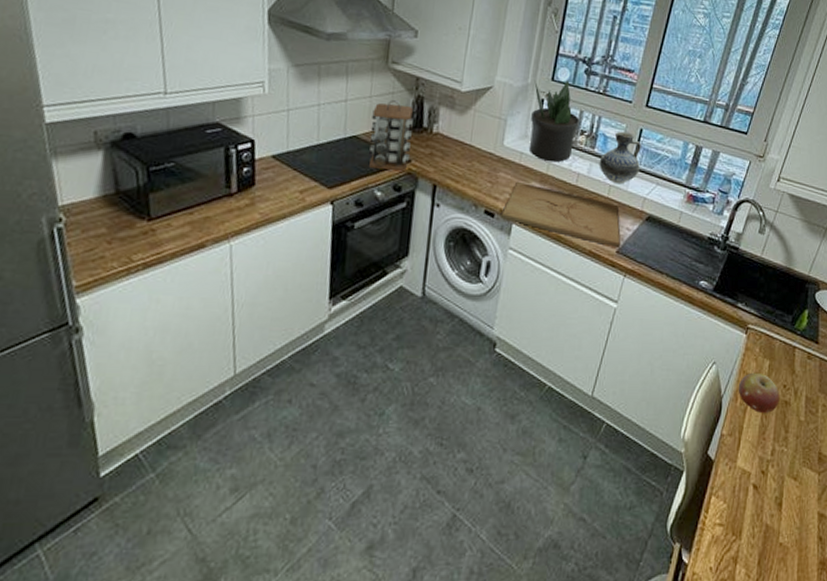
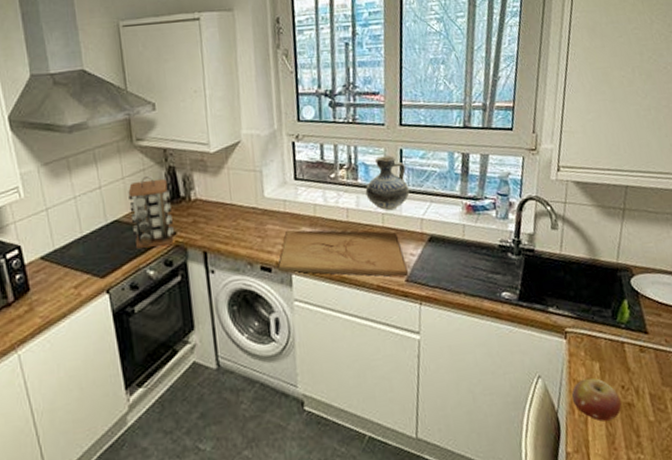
planter: present [529,80,579,163] -> none [281,118,336,204]

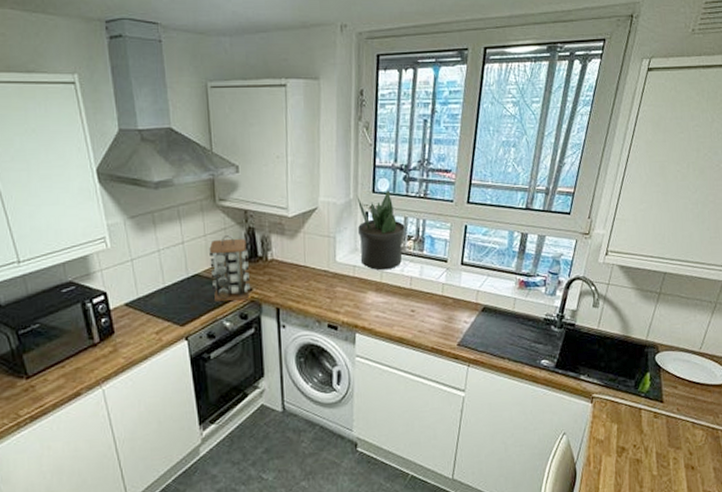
cutting board: present [277,229,409,278] -> none [343,293,461,342]
planter: none [281,118,336,204] -> present [356,190,405,271]
ceramic jug: present [365,155,410,211] -> none [429,230,469,281]
fruit: present [571,377,622,422] -> none [589,436,631,473]

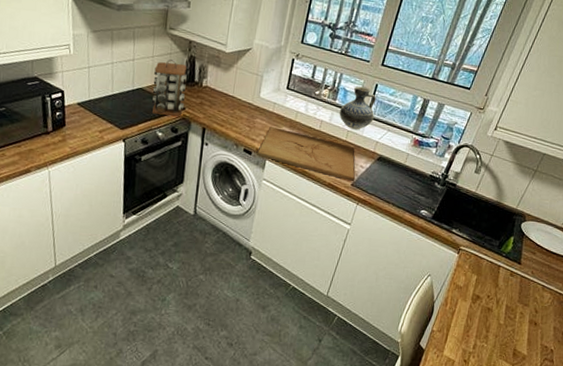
cutting board: none [343,293,461,342] -> present [256,126,356,182]
planter: present [356,190,405,271] -> none [281,43,324,112]
ceramic jug: none [429,230,469,281] -> present [339,86,376,130]

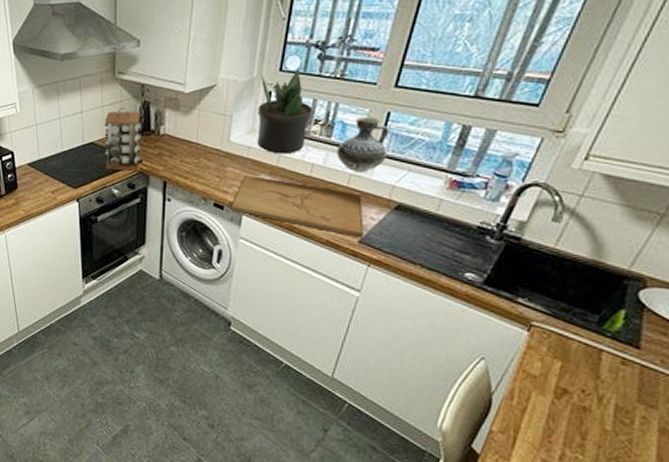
planter: none [281,43,324,112] -> present [257,69,313,155]

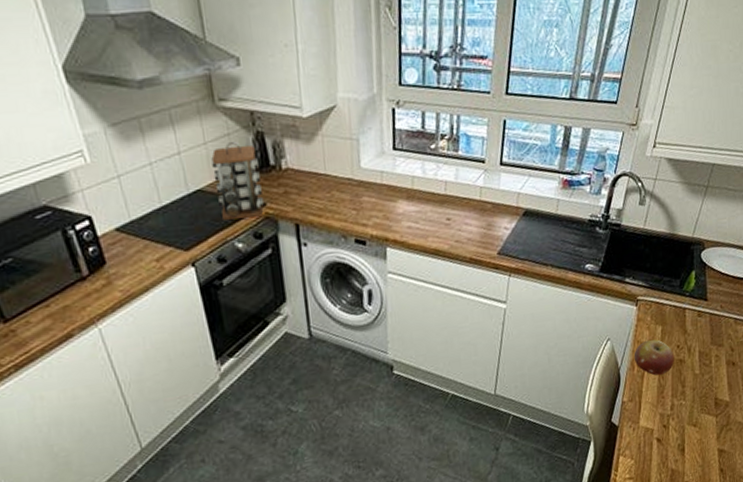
cutting board: present [229,174,364,239] -> none [372,202,501,251]
planter: present [257,69,313,155] -> none [381,82,438,176]
ceramic jug: present [336,117,389,173] -> none [465,126,509,184]
fruit: none [514,372,576,417] -> present [634,339,675,376]

